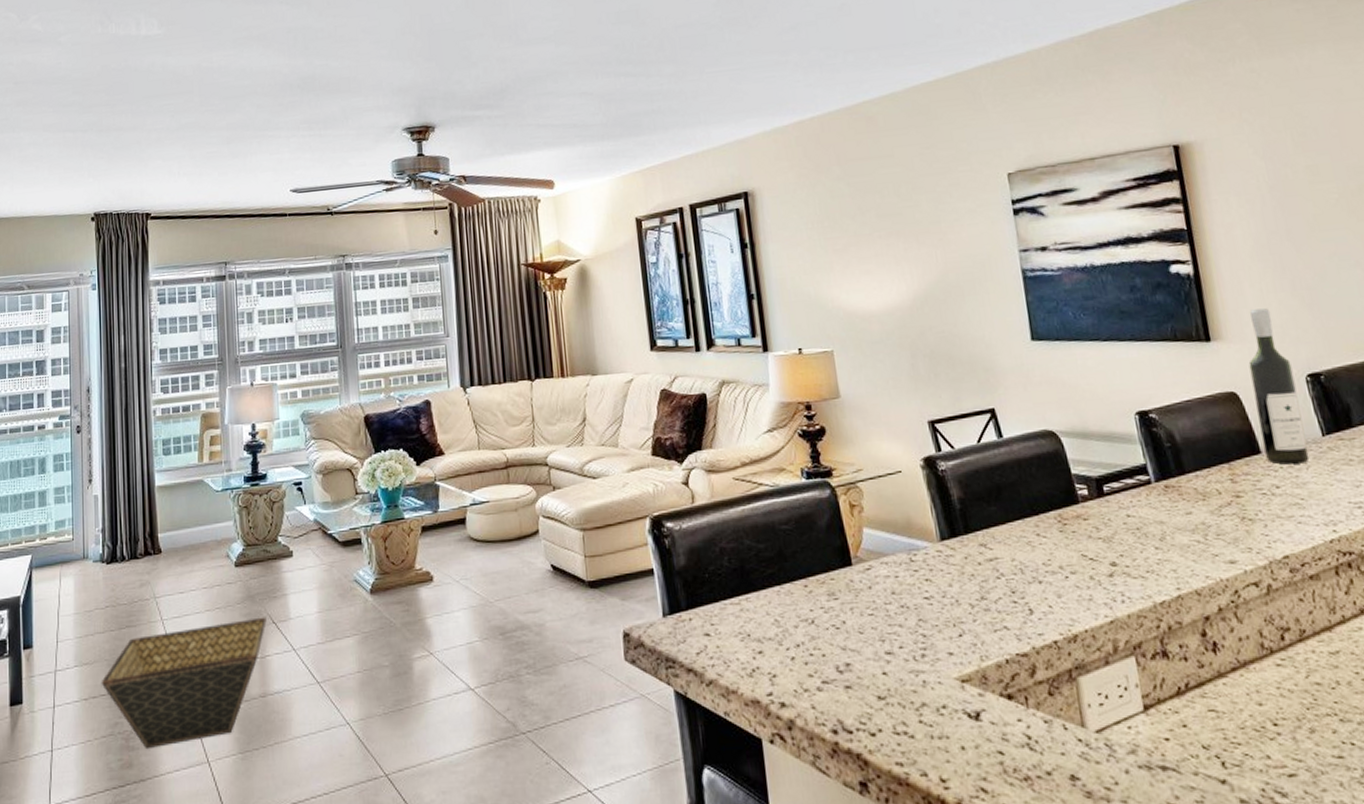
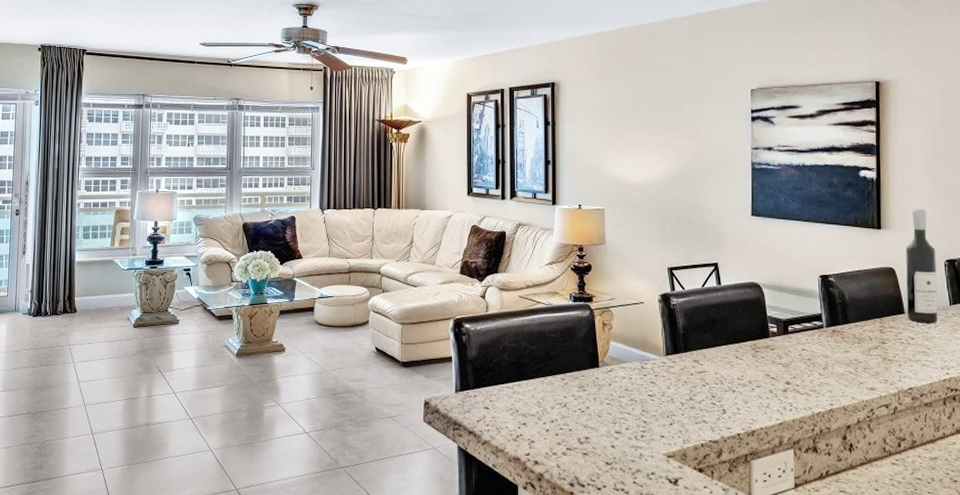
basket: present [101,617,267,750] -> none [22,367,155,457]

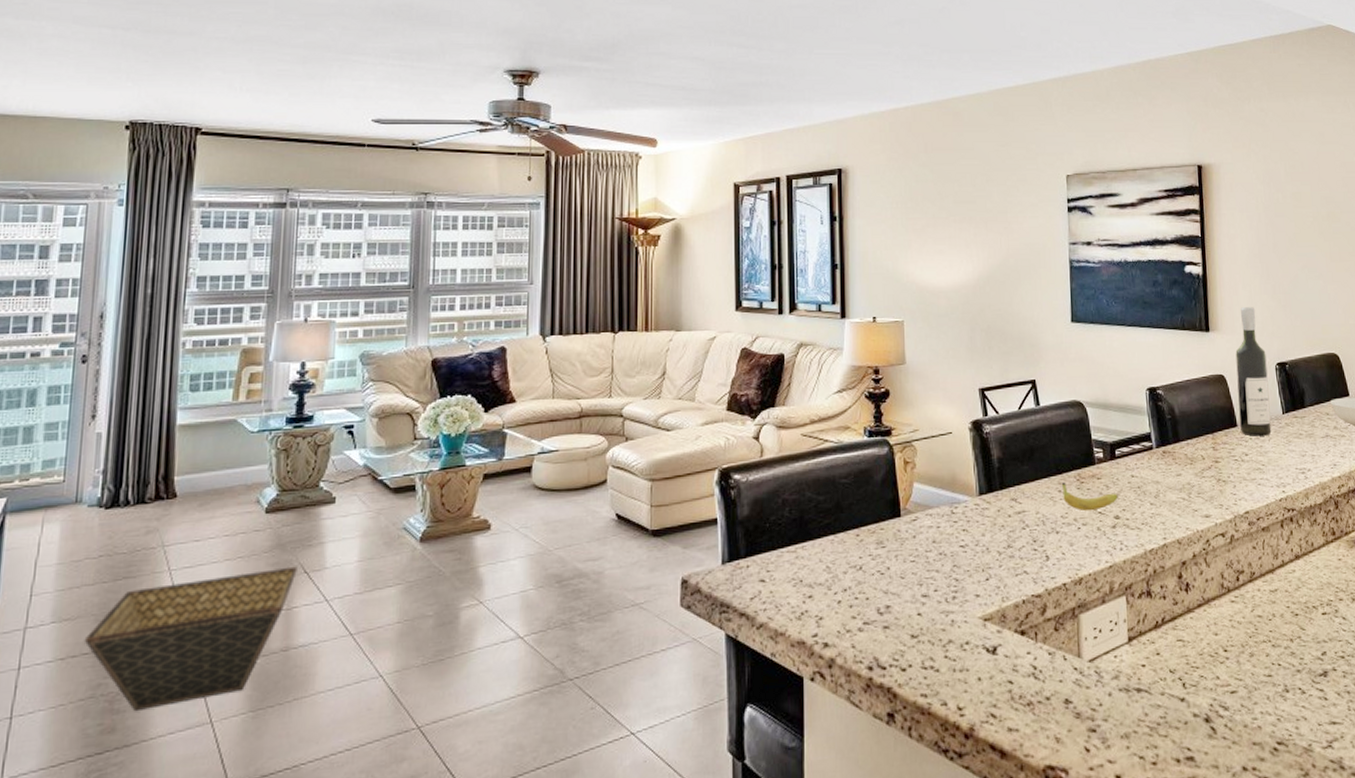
basket: none [22,367,155,457] -> present [84,566,297,712]
fruit: none [738,349,789,376] -> present [1061,481,1118,512]

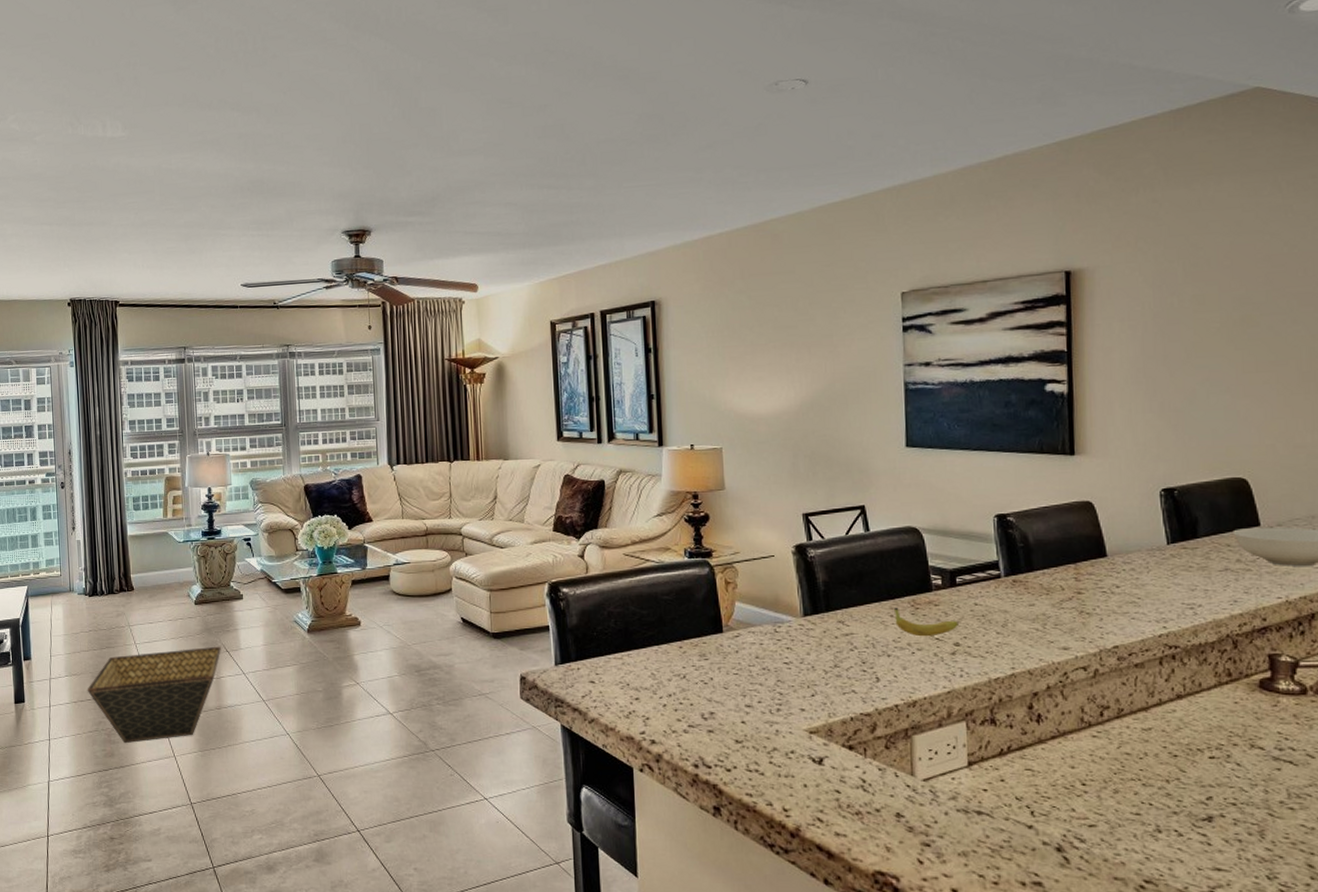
bottle: present [1235,307,1272,437] -> none [1107,427,1152,568]

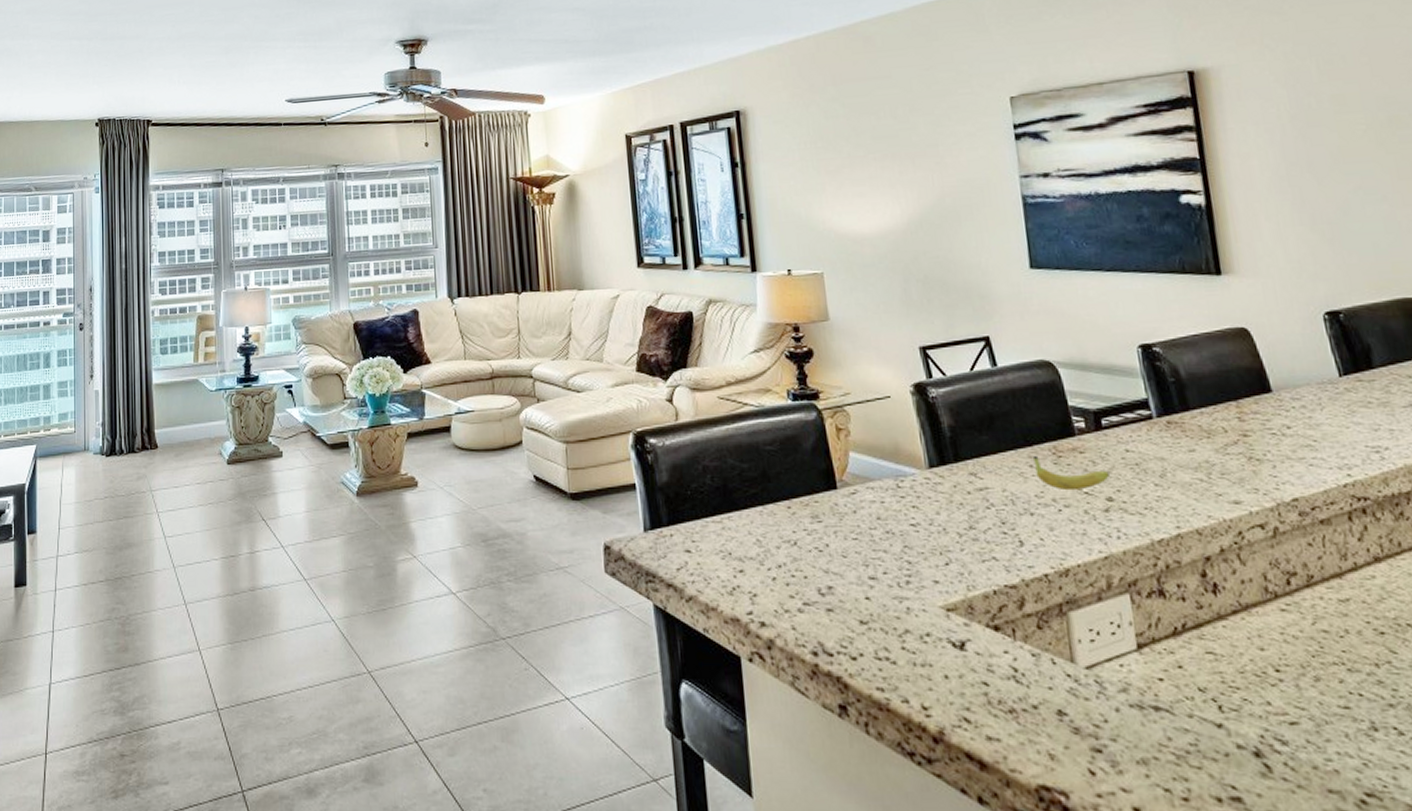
basket: present [87,646,221,744] -> none [99,514,257,635]

